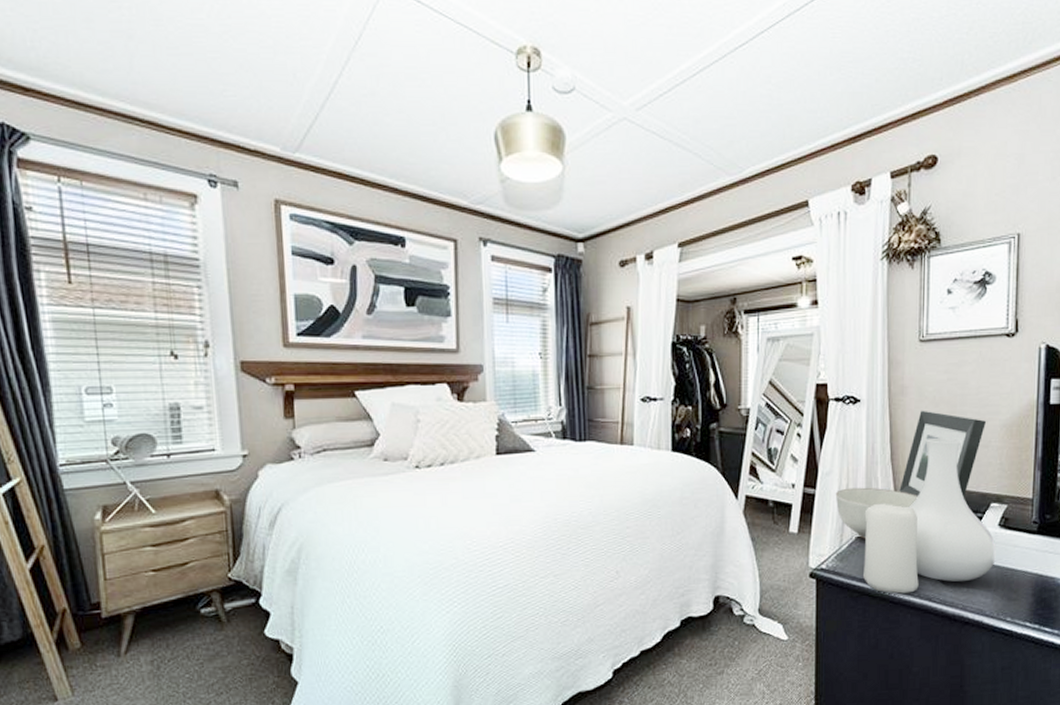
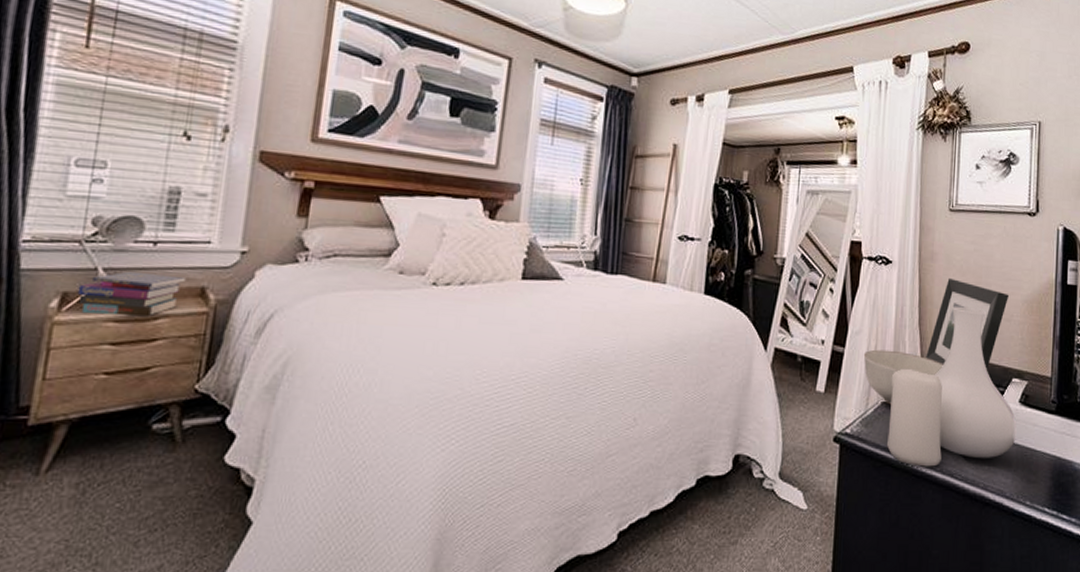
books: none [114,482,202,523] -> present [77,271,187,316]

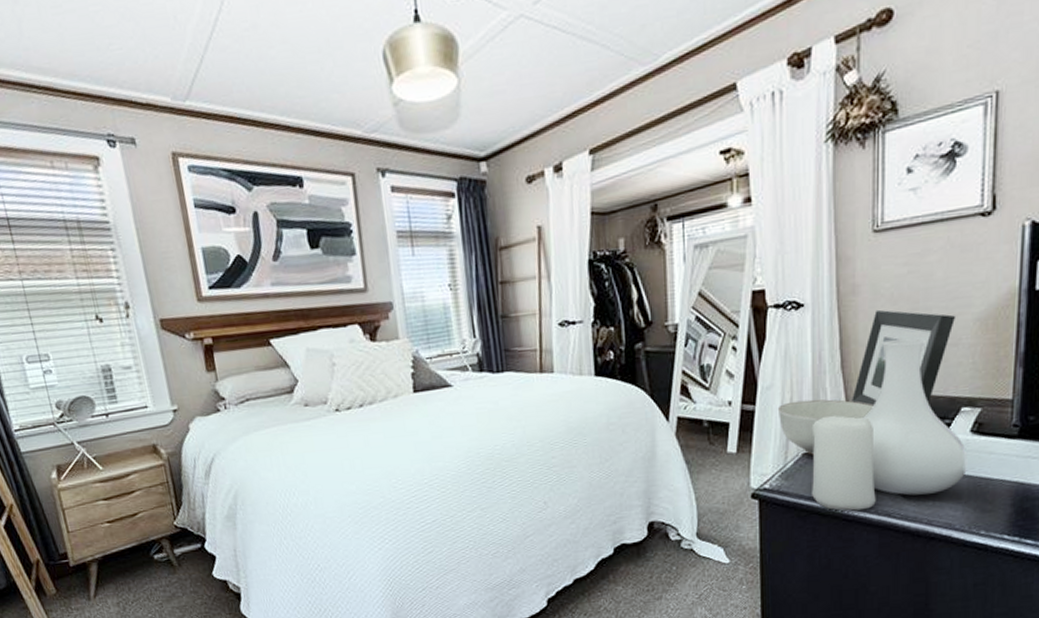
books: present [77,271,187,316] -> none [65,439,140,480]

